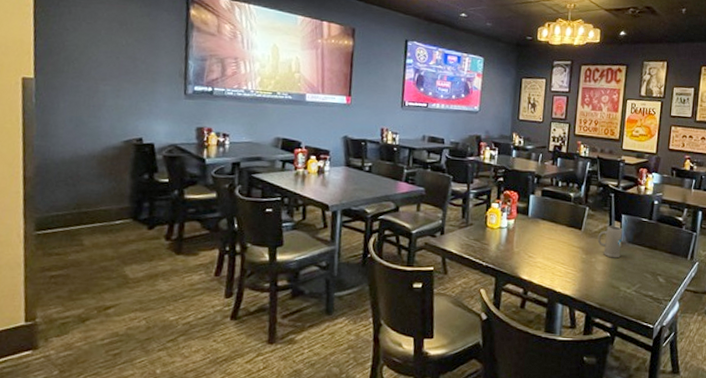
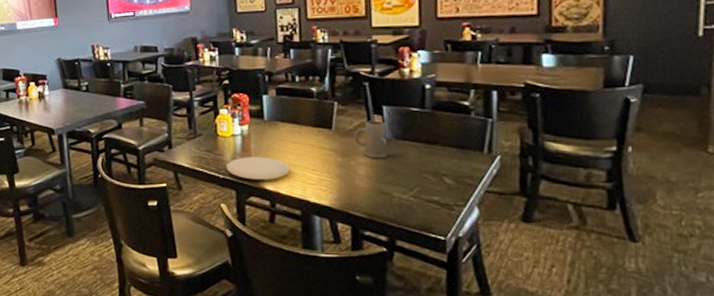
plate: none [489,248,544,270] -> present [225,156,290,180]

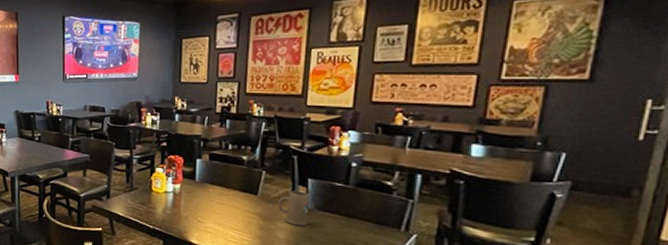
plate: present [225,156,290,180] -> none [156,212,215,235]

